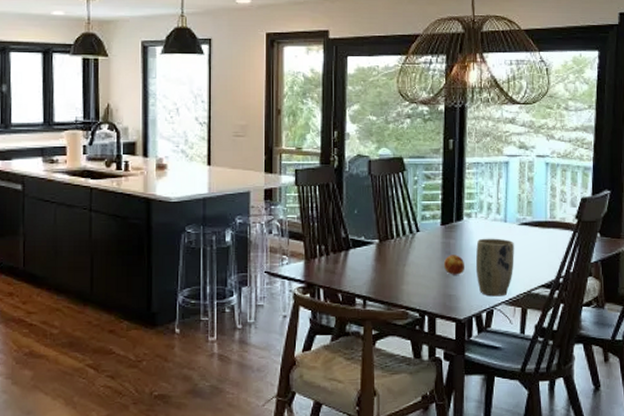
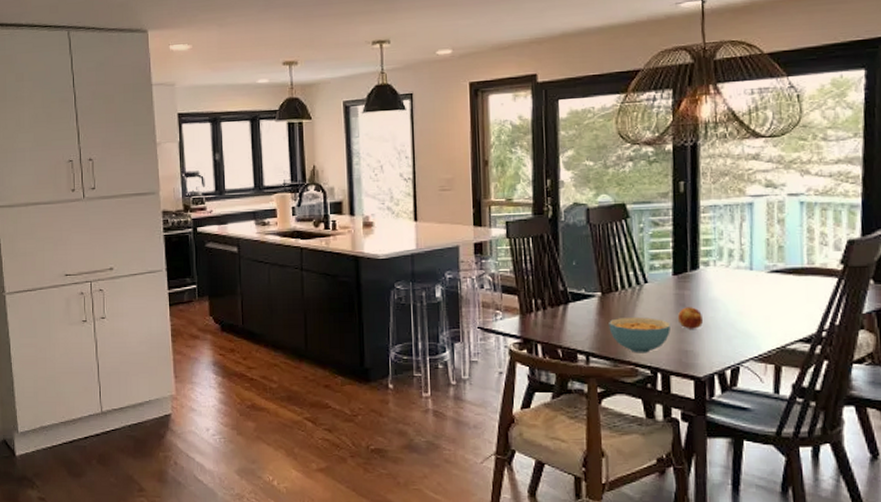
cereal bowl: none [384,264,438,298] -> present [609,317,672,353]
plant pot: present [475,238,514,297] -> none [716,288,764,352]

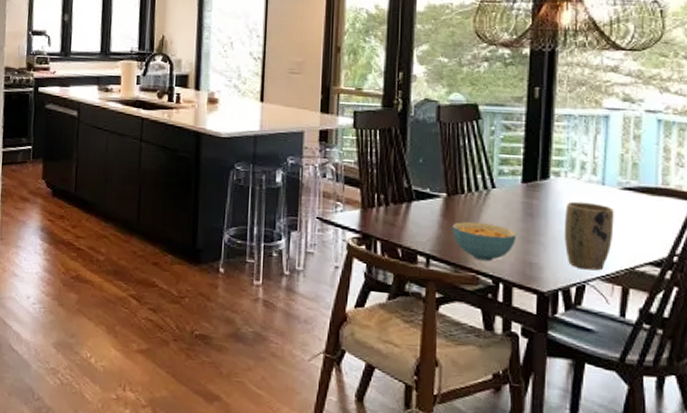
fruit: present [677,307,703,329] -> none [523,217,550,241]
plant pot: none [716,288,764,352] -> present [564,201,614,271]

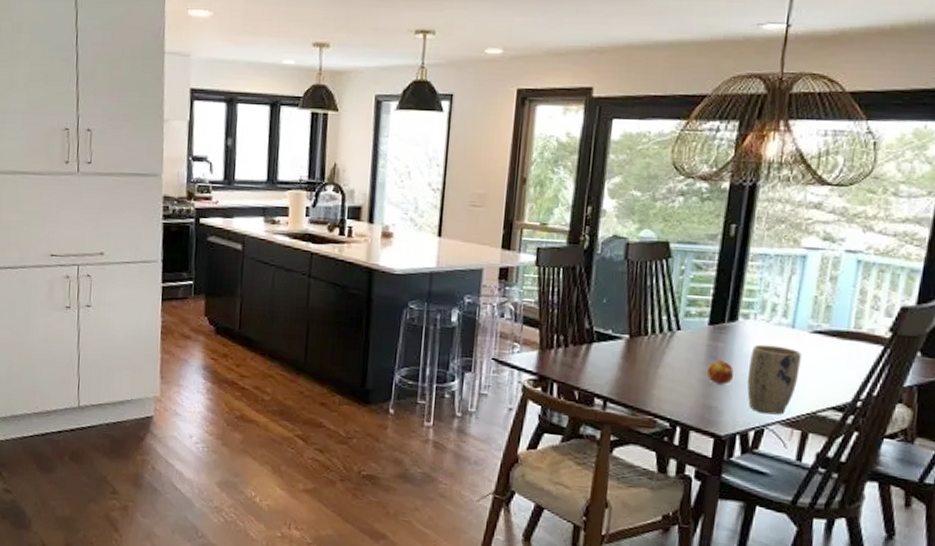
cereal bowl: present [452,222,517,262] -> none [632,364,699,405]
fruit: none [523,217,550,241] -> present [706,360,733,385]

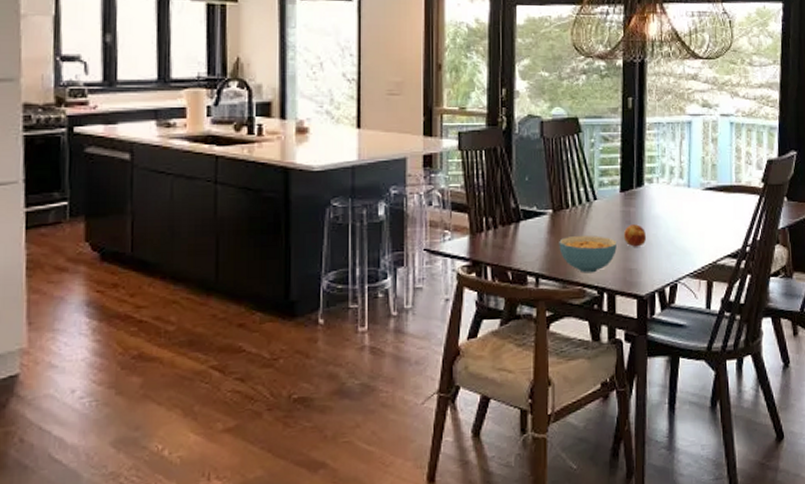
cereal bowl: none [632,364,699,405] -> present [559,235,618,273]
plant pot: present [747,344,802,415] -> none [657,205,699,269]

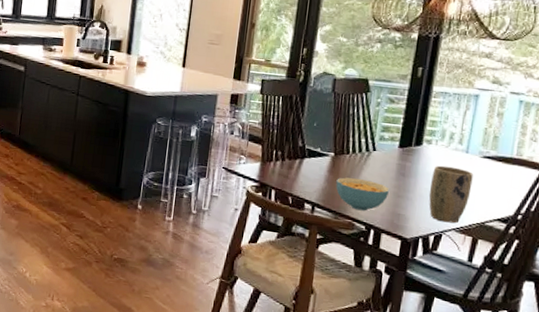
fruit: present [623,224,646,247] -> none [396,176,418,197]
plant pot: none [657,205,699,269] -> present [428,165,474,224]

